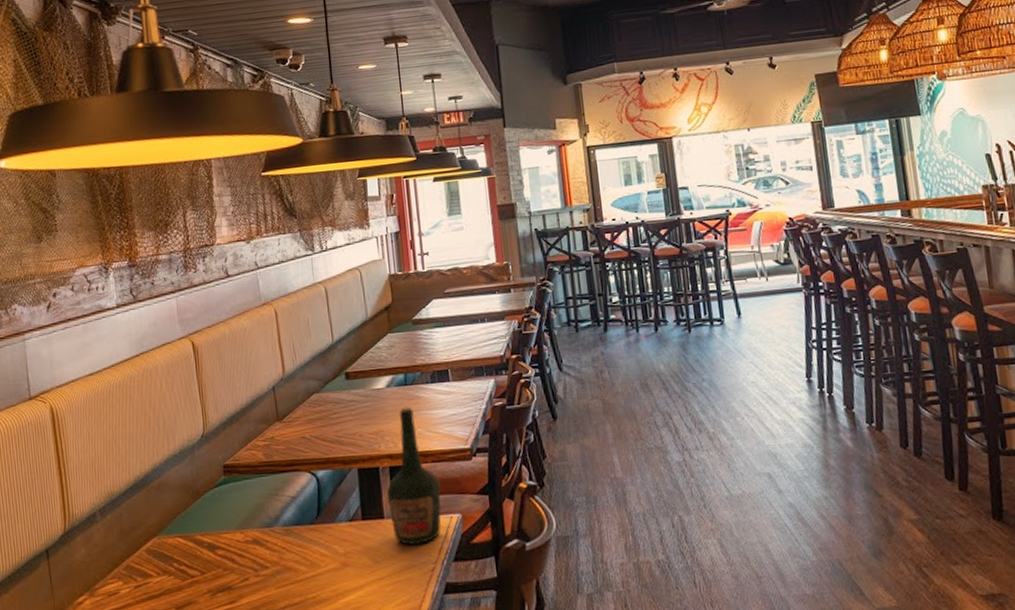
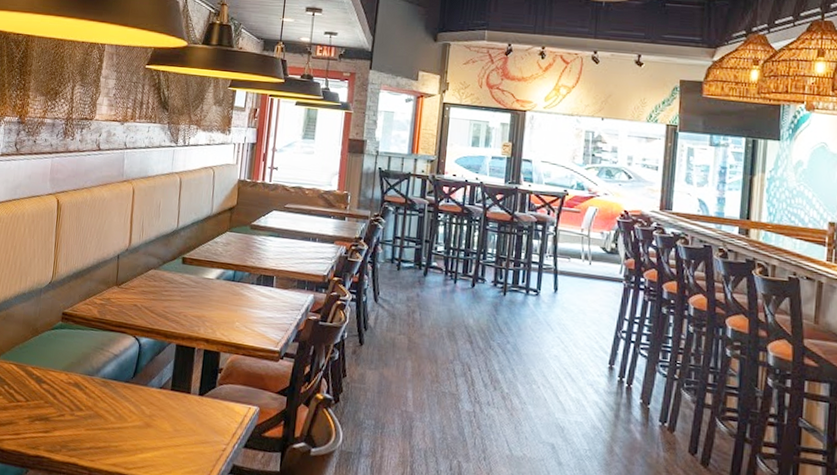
bottle: present [386,406,442,546] -> none [196,300,246,425]

